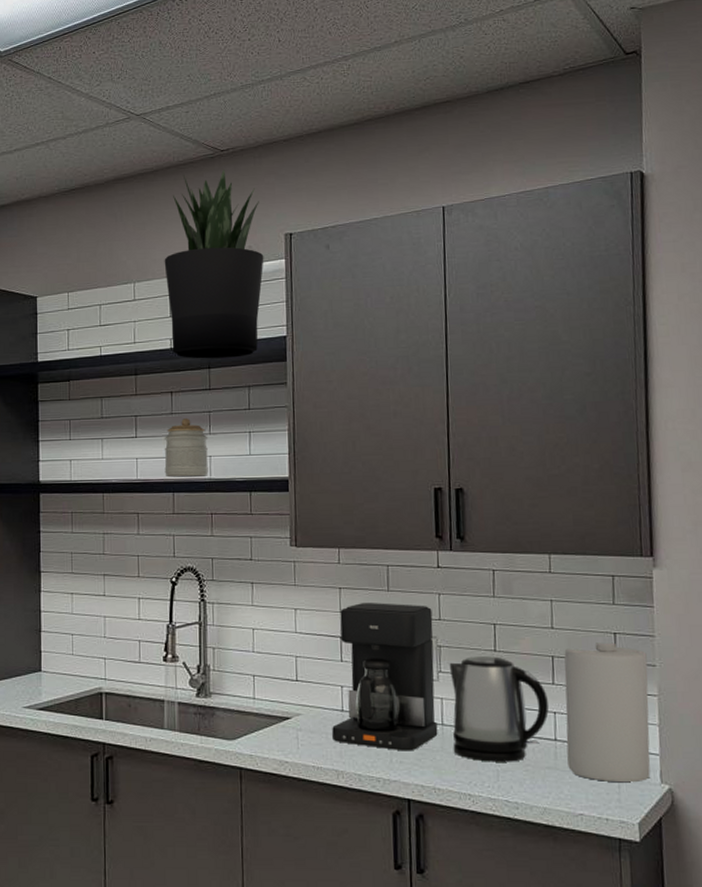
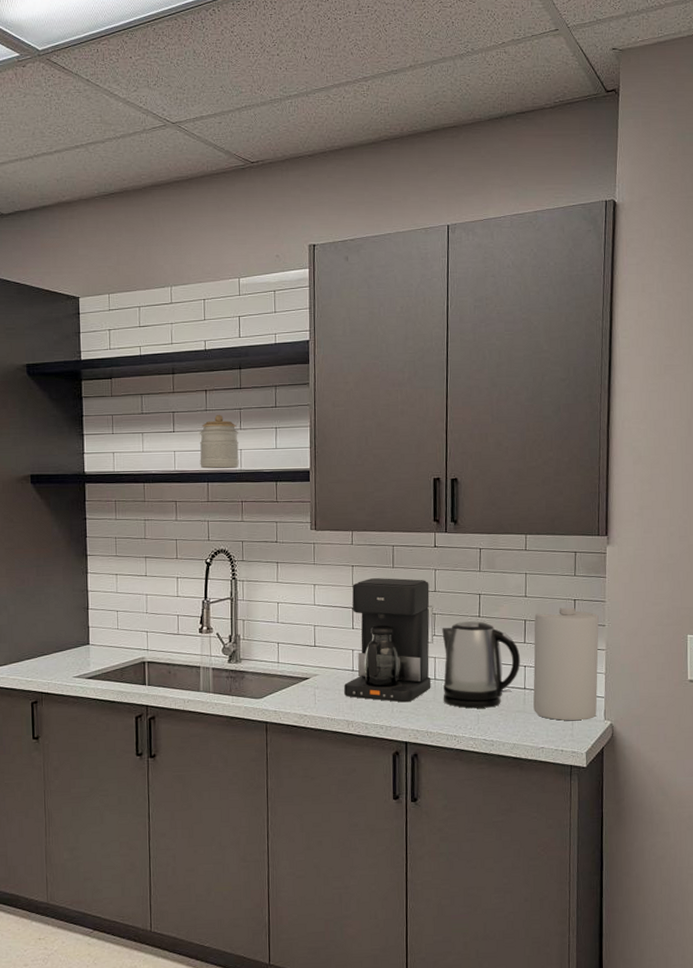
planter: present [164,169,264,359] -> none [199,180,290,360]

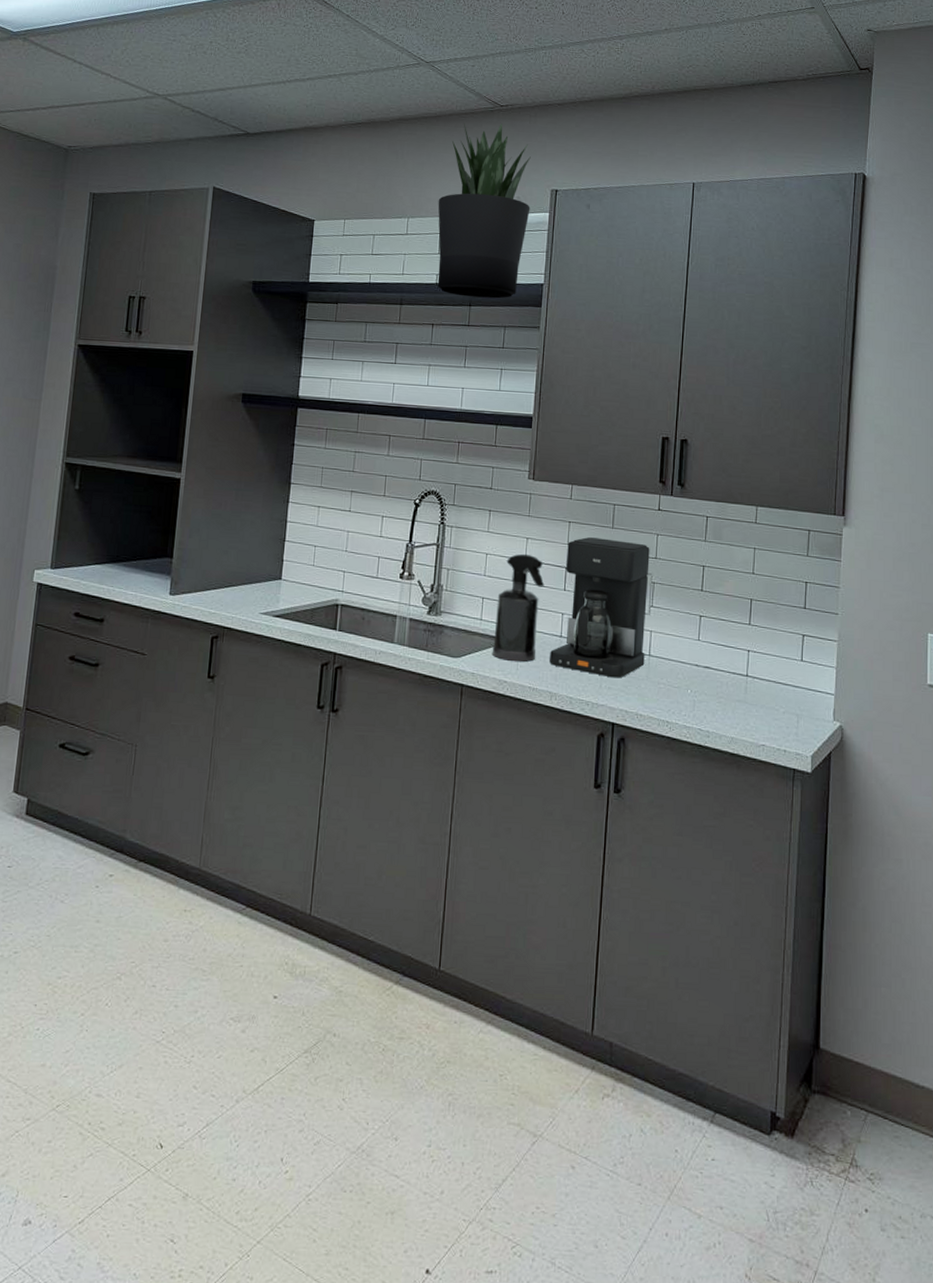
planter: none [199,180,290,360] -> present [437,123,531,299]
jar: present [199,415,240,469] -> none [419,350,463,407]
spray bottle: none [291,599,334,697] -> present [492,553,545,662]
kettle: present [442,620,521,709] -> none [657,593,745,694]
paper towel holder: present [533,607,599,721] -> none [756,589,831,719]

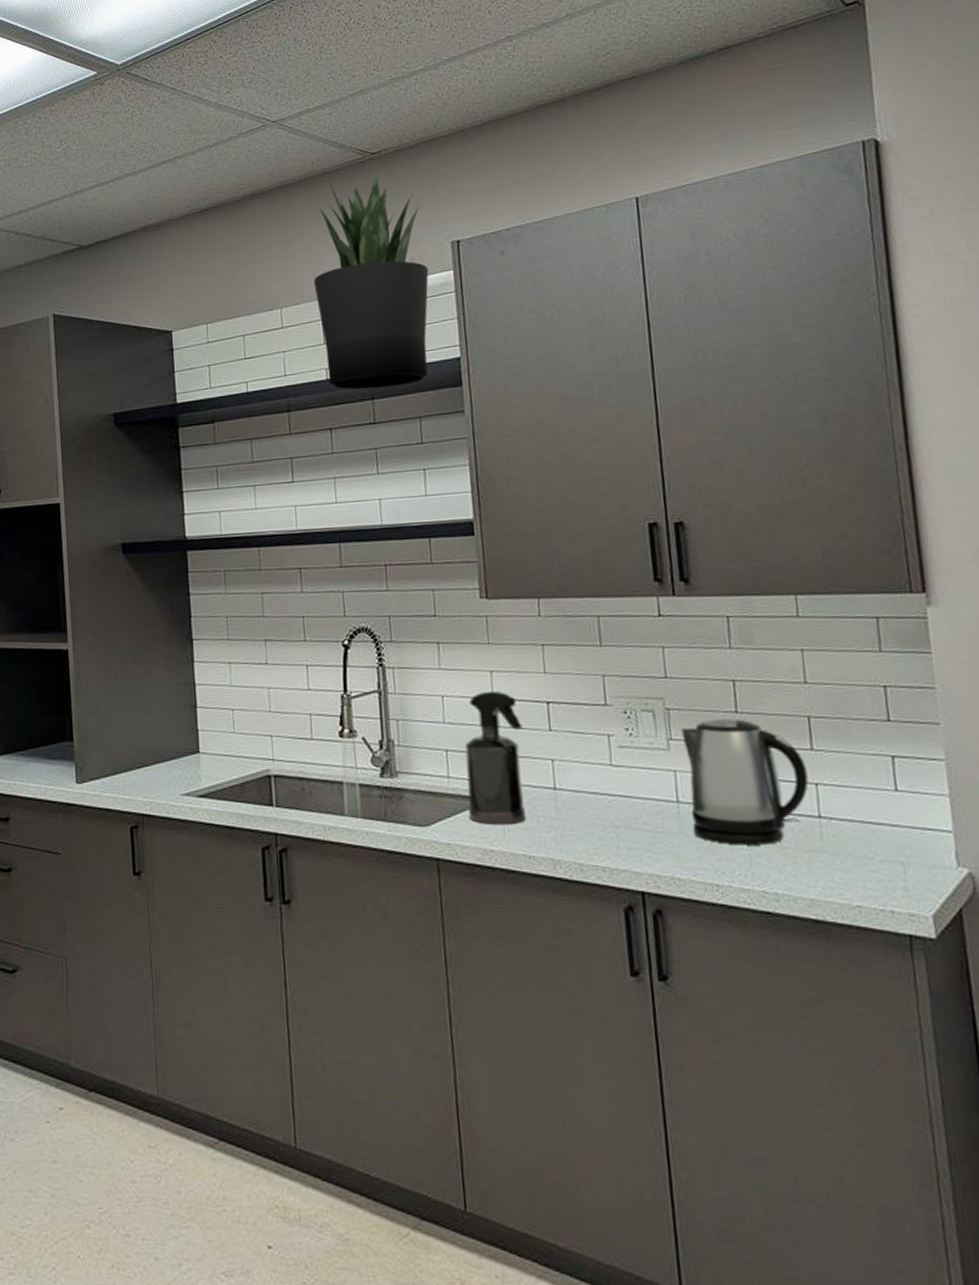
coffee maker: present [549,537,650,678] -> none [544,660,674,835]
kettle: none [657,593,745,694] -> present [681,717,809,845]

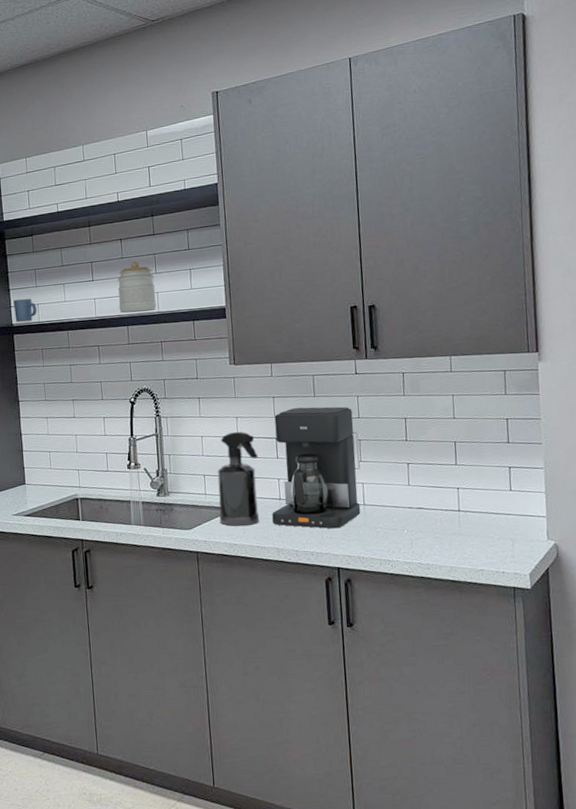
mug: none [188,504,219,536] -> present [13,298,37,323]
planter: present [313,174,429,390] -> none [107,37,195,209]
jar: none [326,458,379,526] -> present [117,261,157,313]
coffee maker: none [544,660,674,835] -> present [272,406,361,529]
kettle: present [681,717,809,845] -> none [368,445,453,533]

